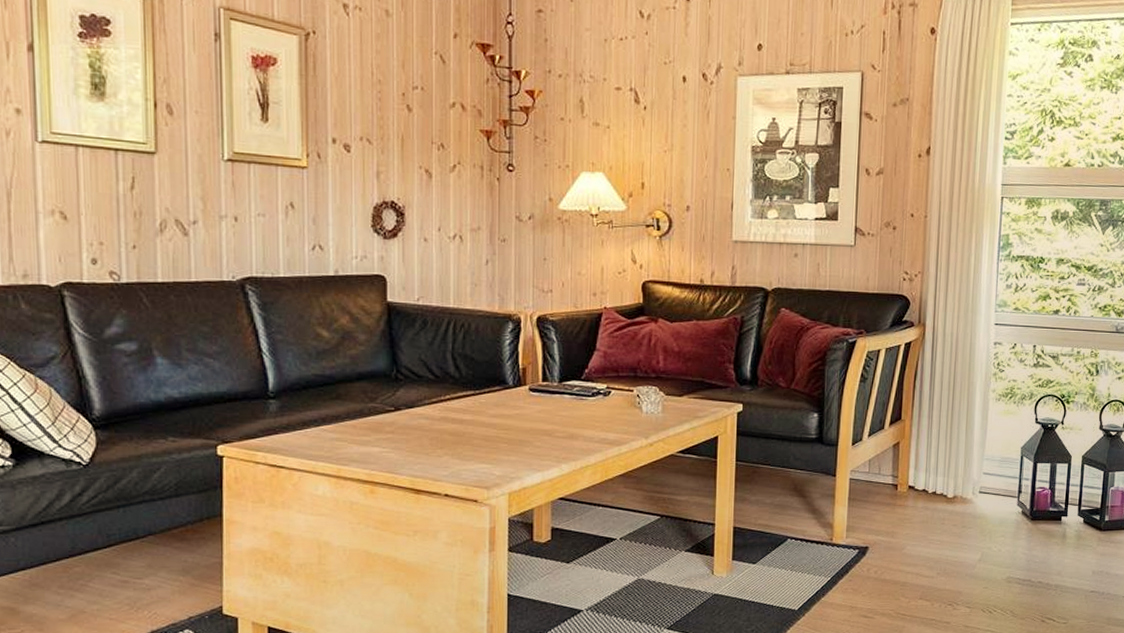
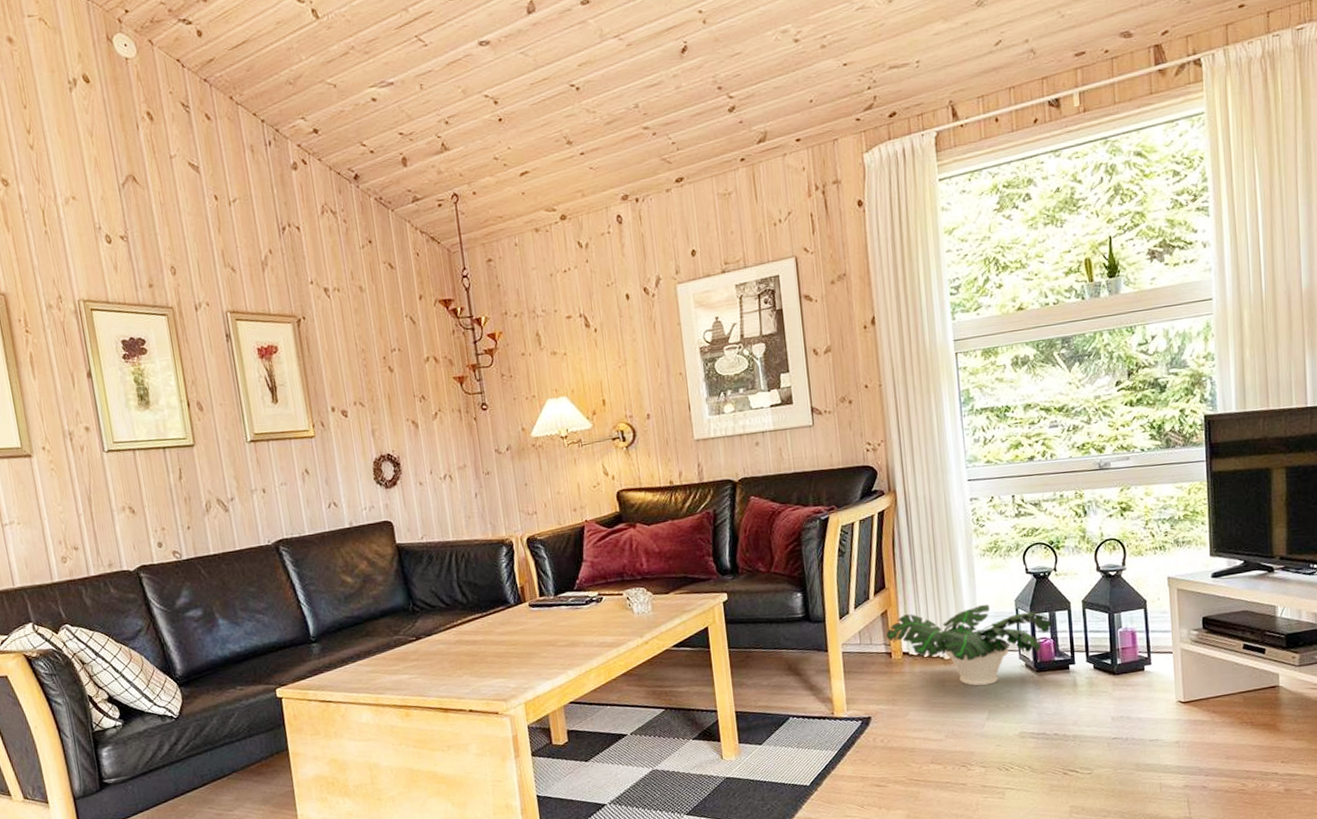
potted plant: none [895,448,1053,528] -> present [886,604,1053,687]

